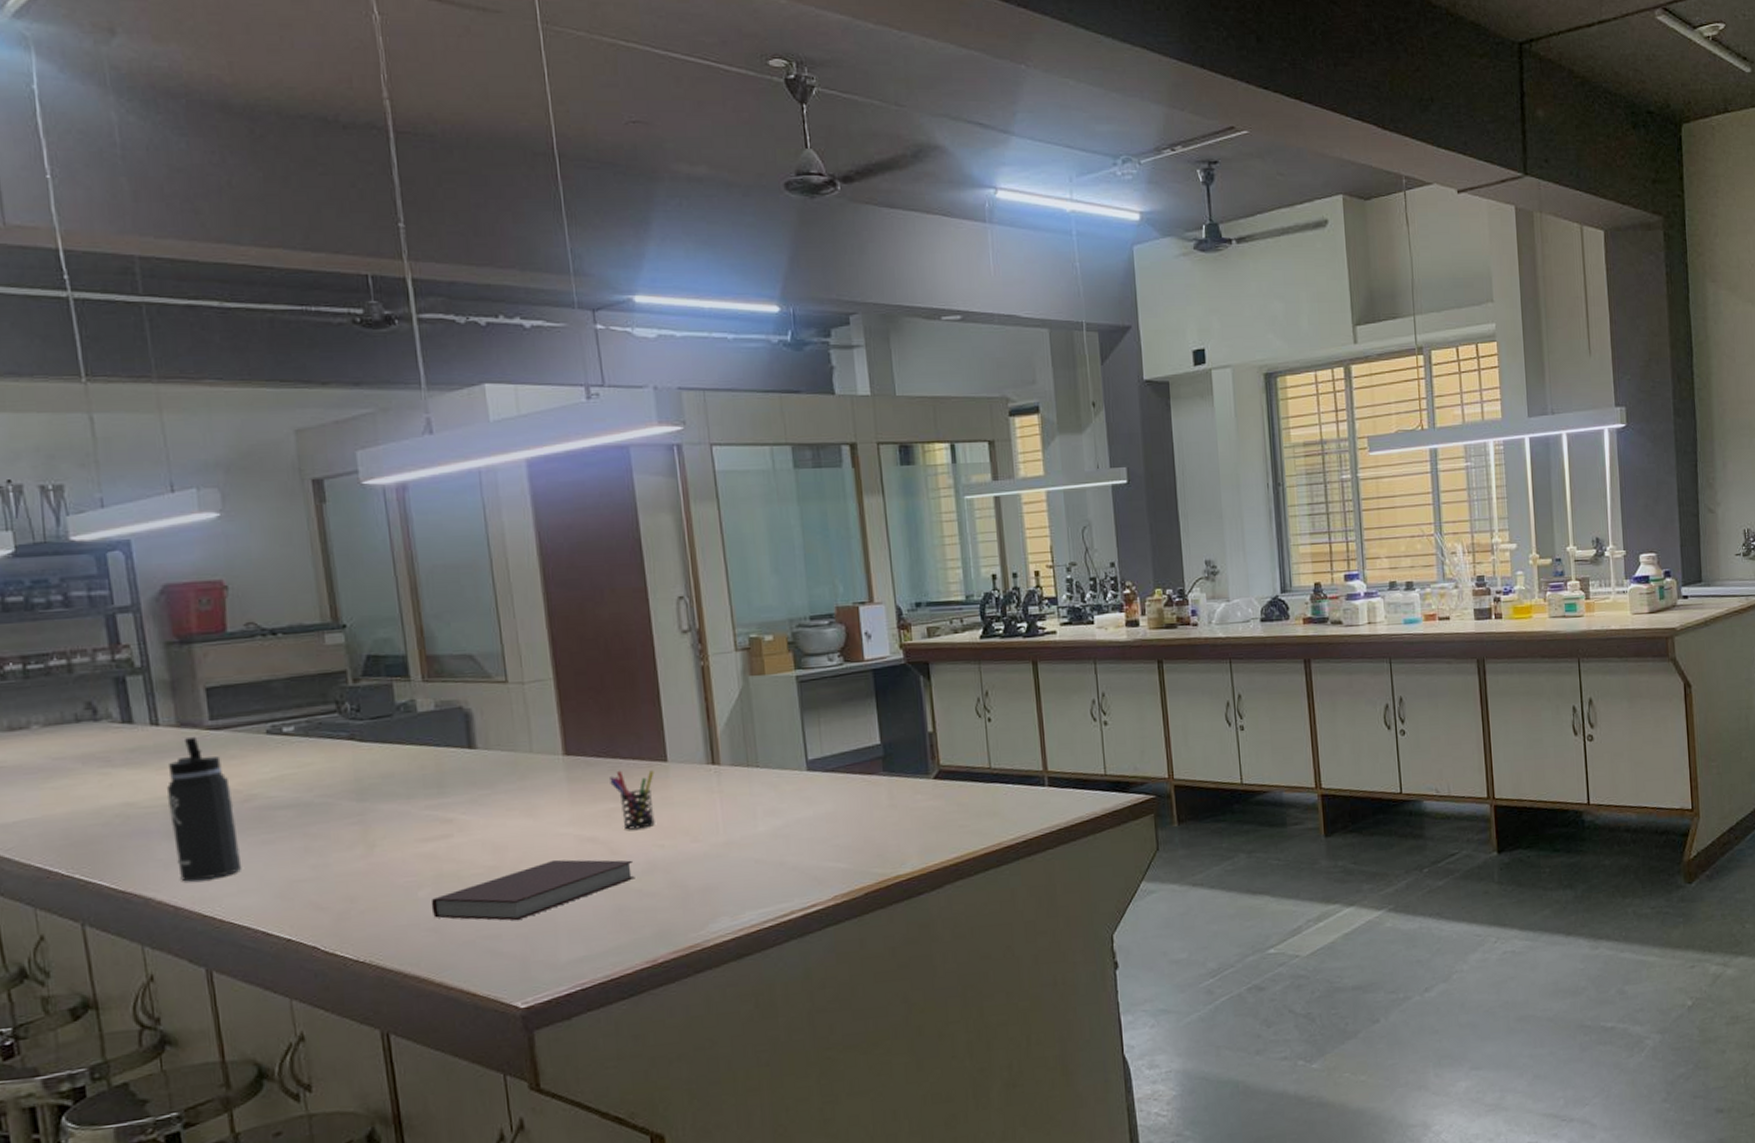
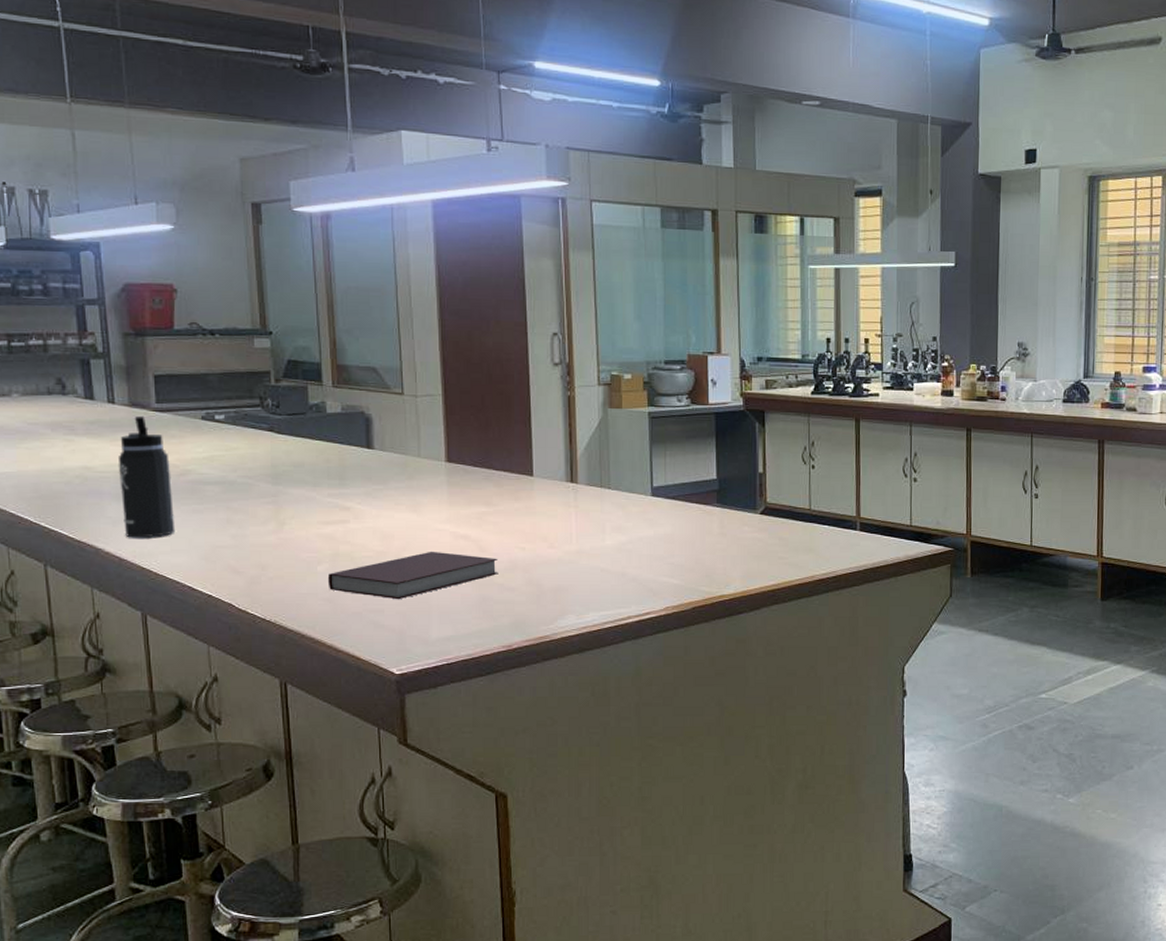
pen holder: present [610,770,655,830] -> none [483,479,521,532]

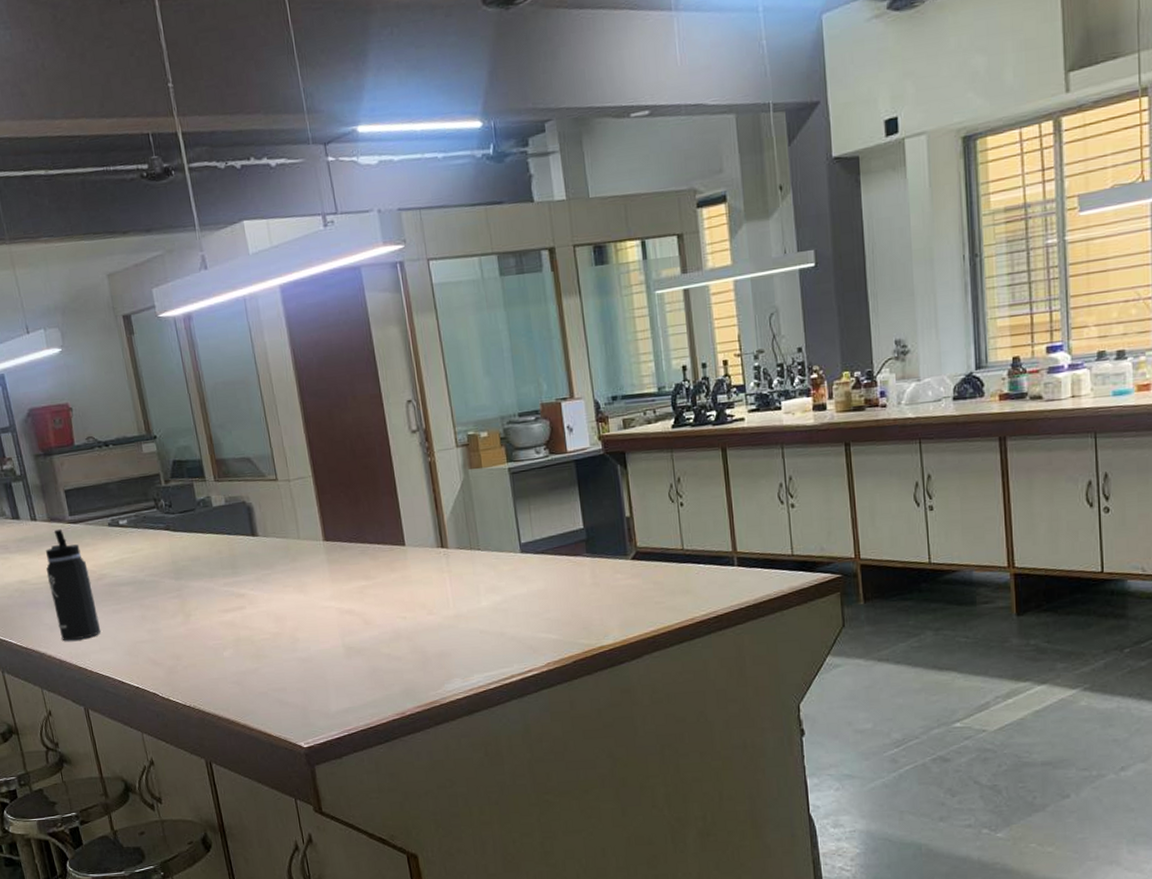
notebook: present [327,551,499,600] -> none [233,628,385,678]

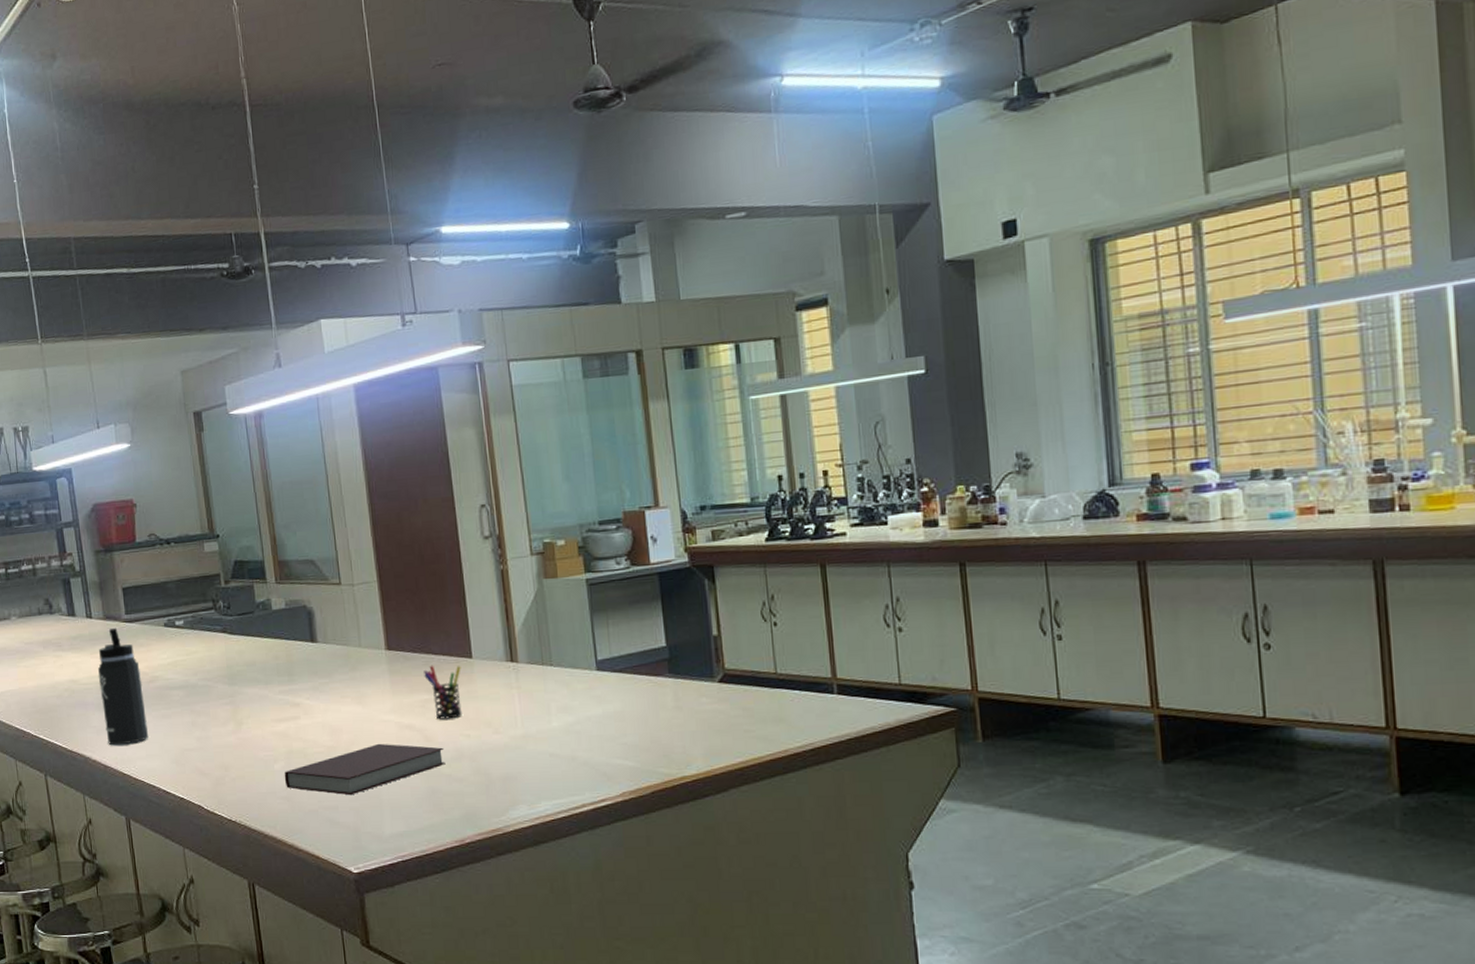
notebook: none [233,628,385,678] -> present [284,743,446,796]
pen holder: none [360,553,398,604] -> present [424,665,462,720]

